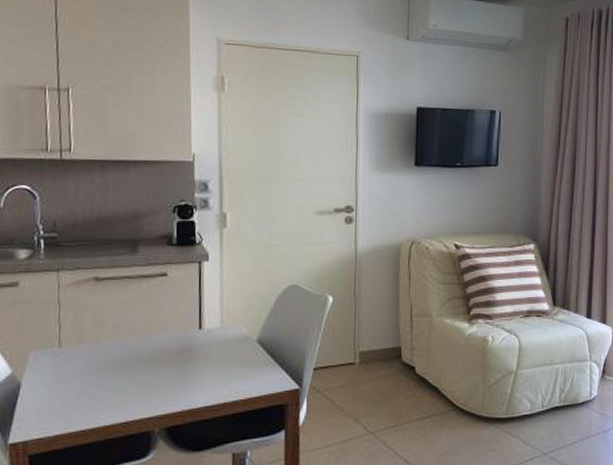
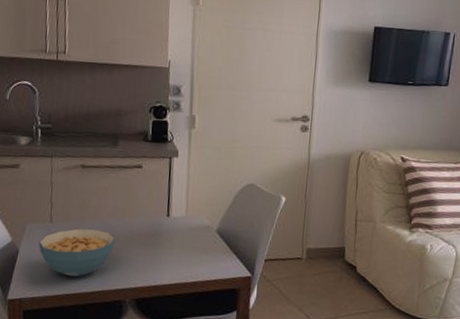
cereal bowl: none [46,350,138,410] -> present [39,228,115,278]

